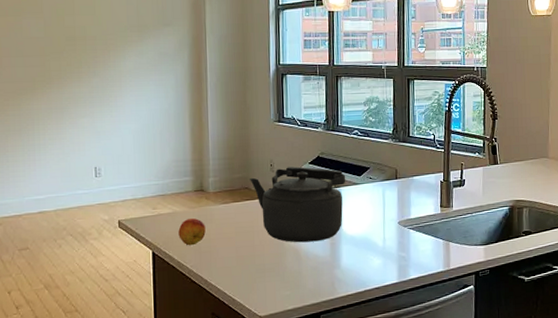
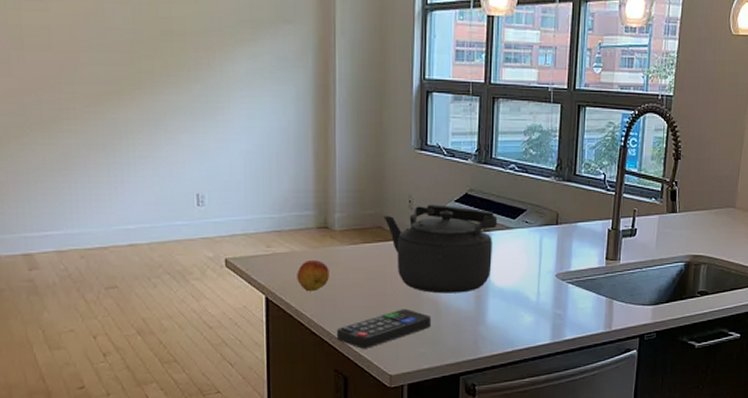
remote control: none [212,257,294,294] -> present [336,308,432,349]

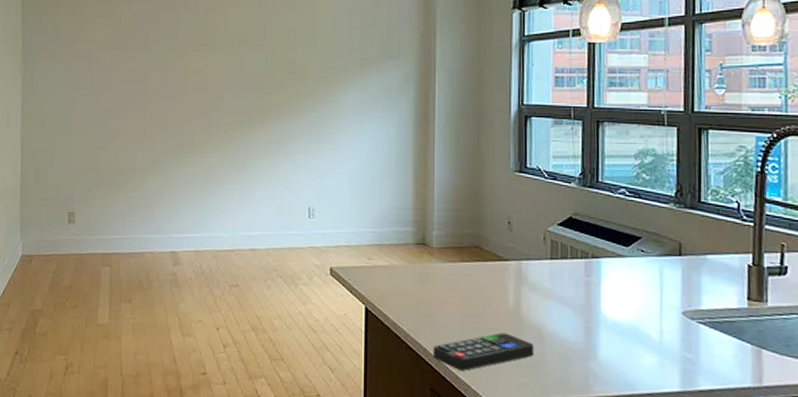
fruit: present [297,259,329,292] -> none [395,274,427,306]
kettle: present [384,204,498,294] -> none [482,227,608,322]

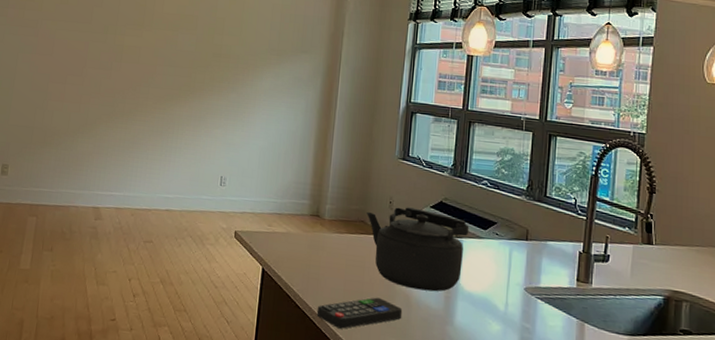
kettle: none [482,227,608,322] -> present [367,207,469,292]

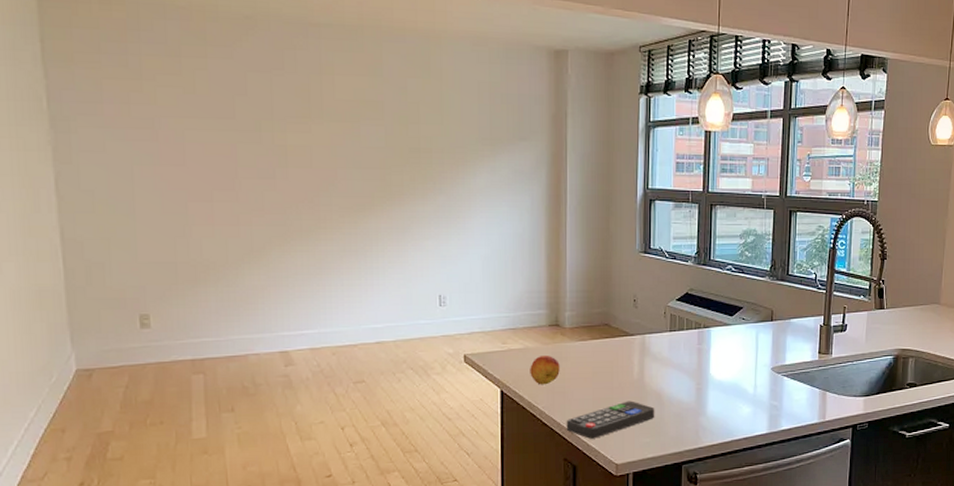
fruit: none [289,241,317,270] -> present [530,354,560,385]
kettle: present [367,207,469,292] -> none [610,303,716,387]

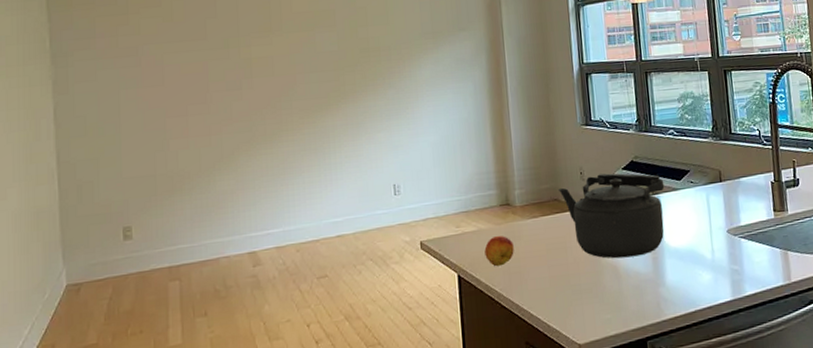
remote control: present [566,401,655,439] -> none [524,276,614,319]
kettle: none [610,303,716,387] -> present [559,173,665,259]

